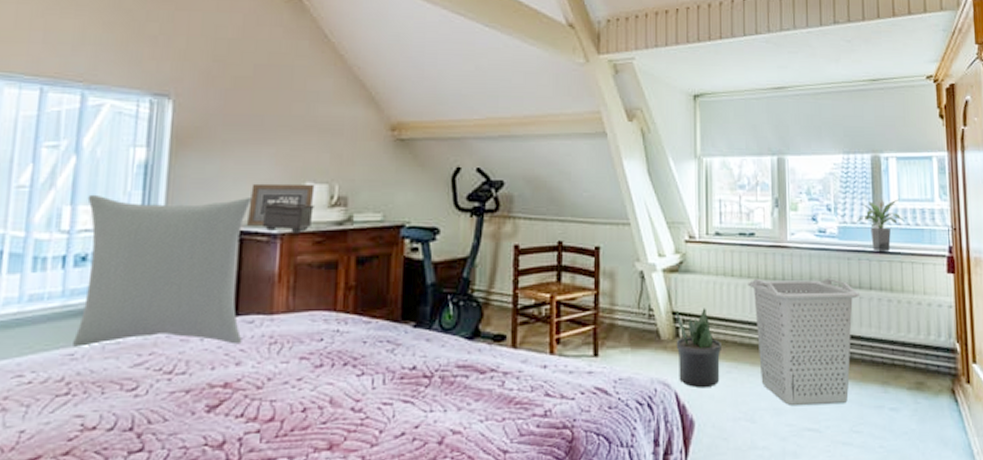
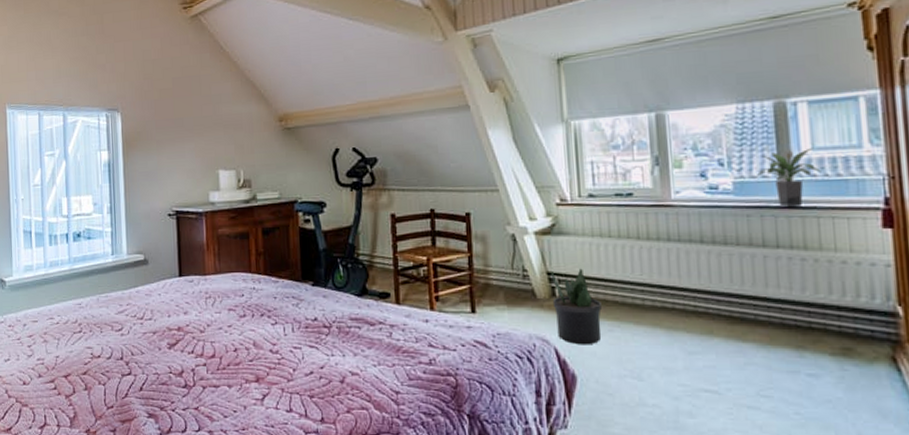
pillow: present [71,194,253,347] -> none [76,185,187,299]
picture frame: present [246,183,315,226] -> none [180,170,226,207]
jewelry box: present [261,203,316,232] -> none [190,187,228,210]
laundry basket: present [748,278,861,406] -> none [627,237,765,367]

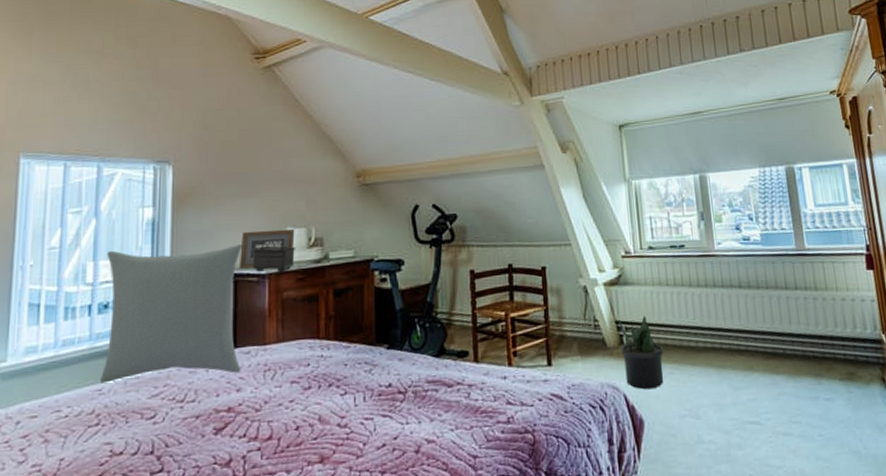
pillow: none [76,185,187,299] -> present [99,244,243,383]
picture frame: none [180,170,226,207] -> present [239,228,295,269]
jewelry box: none [190,187,228,210] -> present [252,246,296,272]
potted plant: present [755,147,821,207] -> none [776,204,822,254]

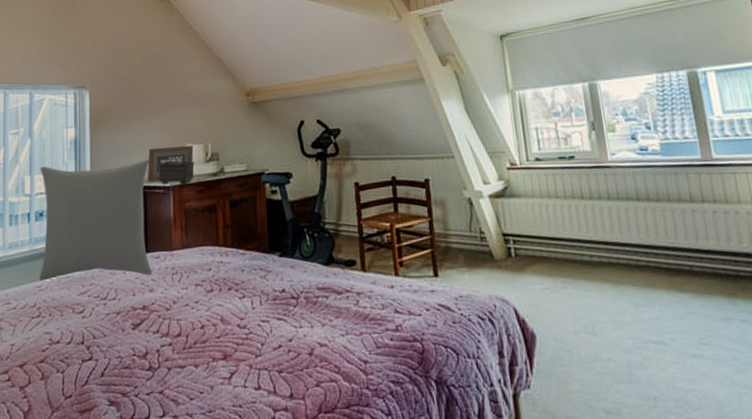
planter: present [618,316,664,390] -> none [505,228,556,304]

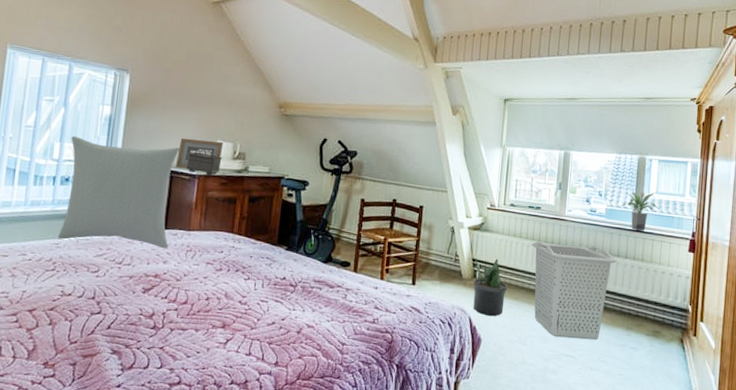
planter: none [505,228,556,304] -> present [473,258,507,317]
laundry basket: none [573,194,693,319] -> present [531,241,618,339]
potted plant: none [678,111,733,165] -> present [620,190,659,231]

